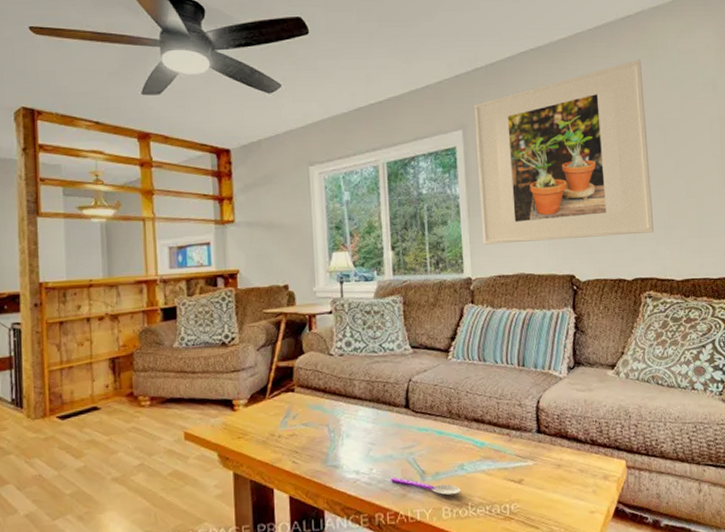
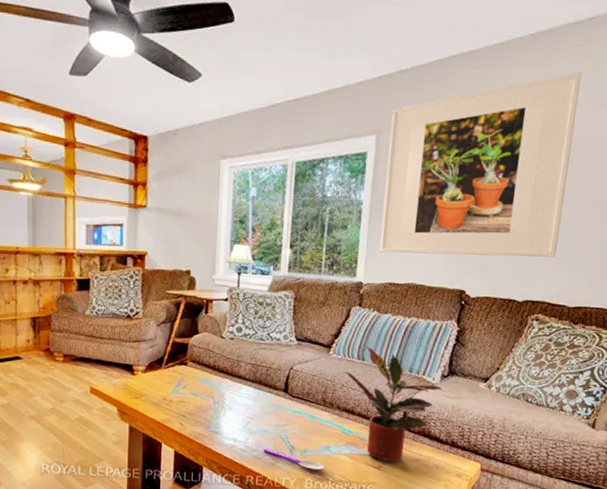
potted plant: none [468,345,571,474] -> present [345,346,442,463]

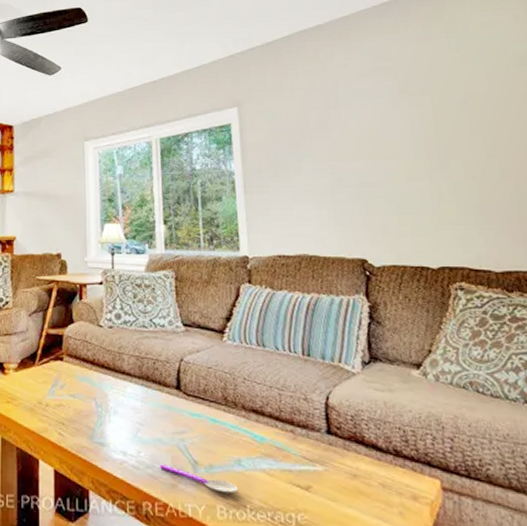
potted plant: present [345,346,442,463] -> none [245,330,366,481]
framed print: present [380,72,582,257] -> none [249,34,463,223]

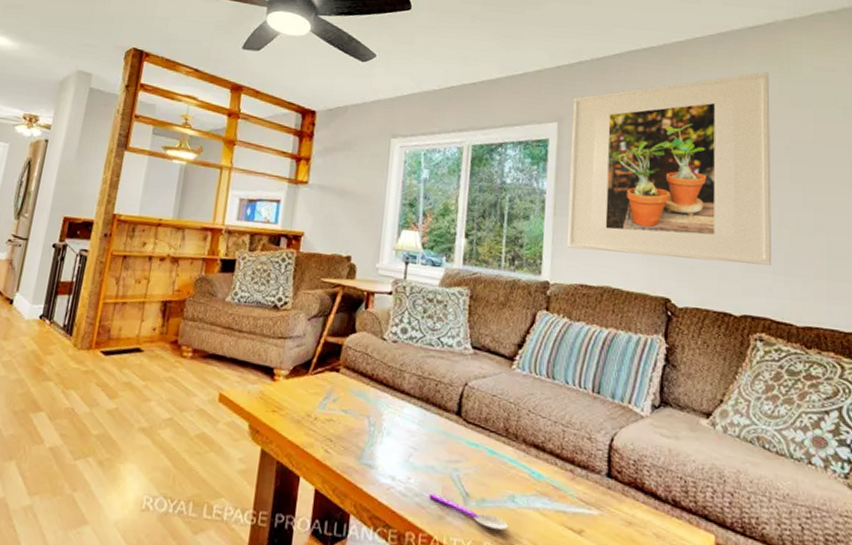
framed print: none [249,34,463,223] -> present [567,72,772,266]

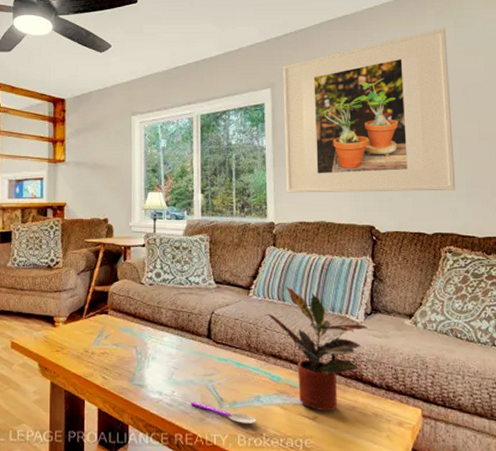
potted plant: none [532,361,654,525] -> present [267,286,367,412]

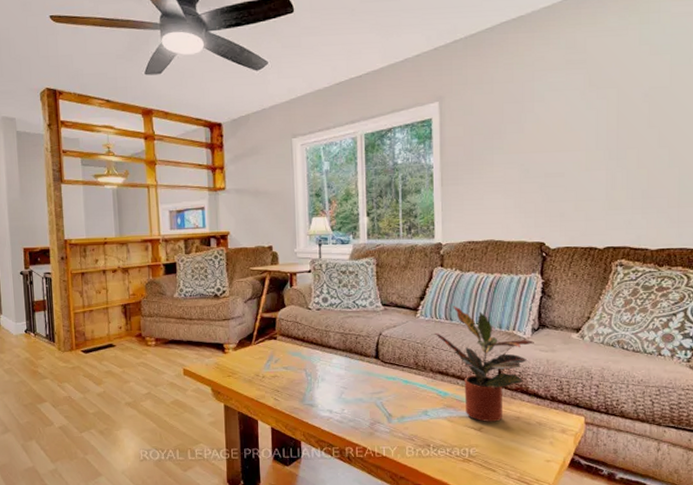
spoon: present [191,402,256,425] -> none [360,418,424,437]
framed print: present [282,28,456,193] -> none [451,25,631,212]

